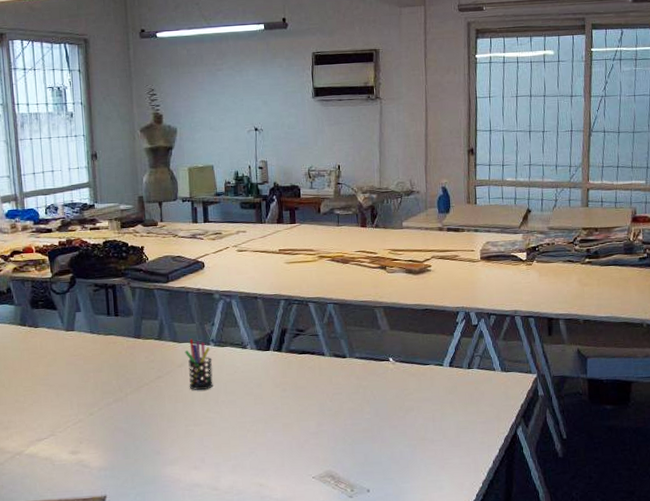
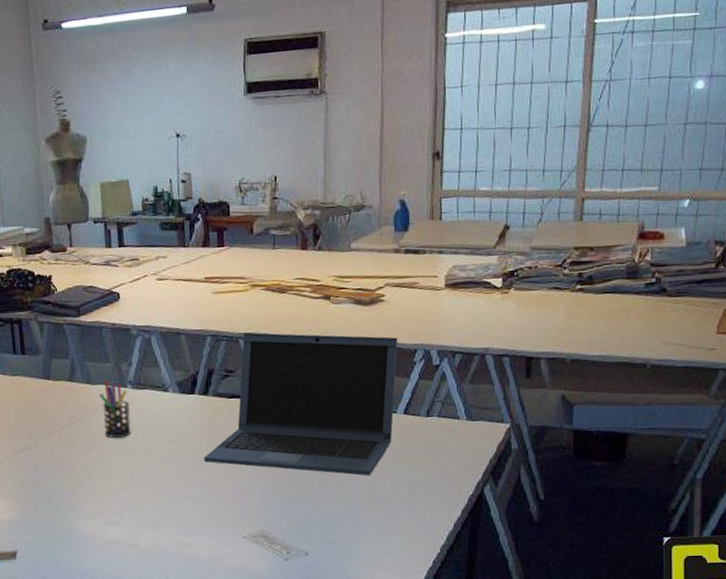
laptop: none [278,297,443,421] -> present [204,332,398,476]

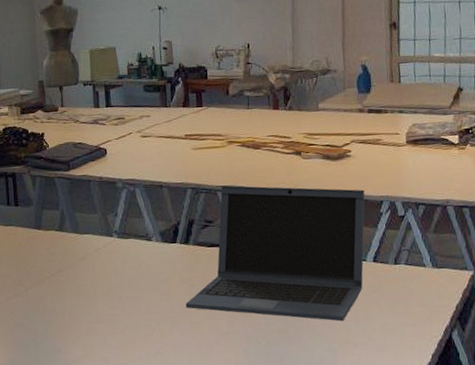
pen holder: present [99,379,131,438] -> none [86,229,117,285]

